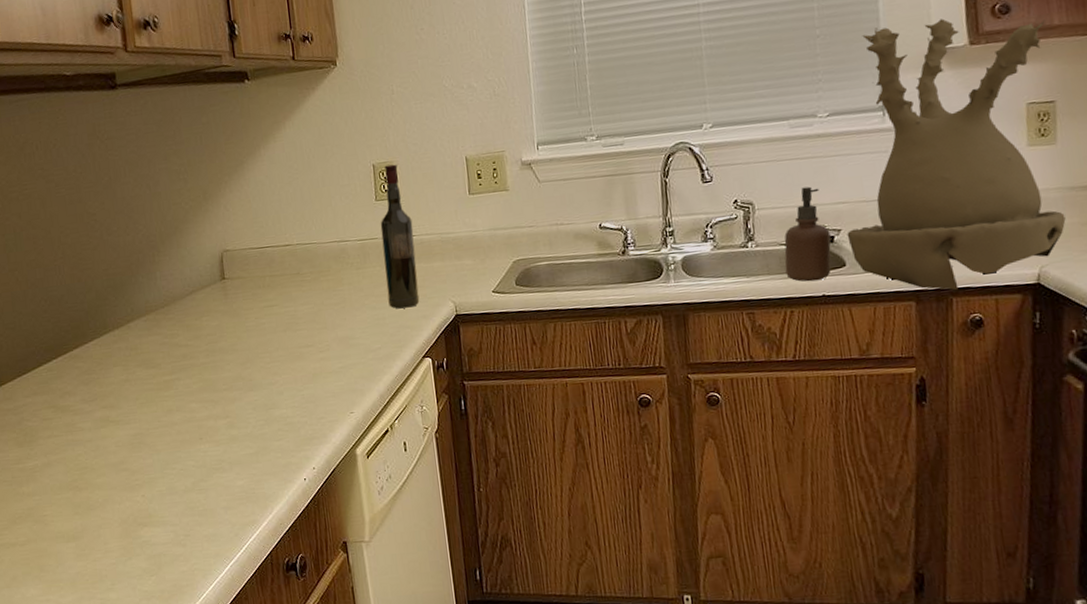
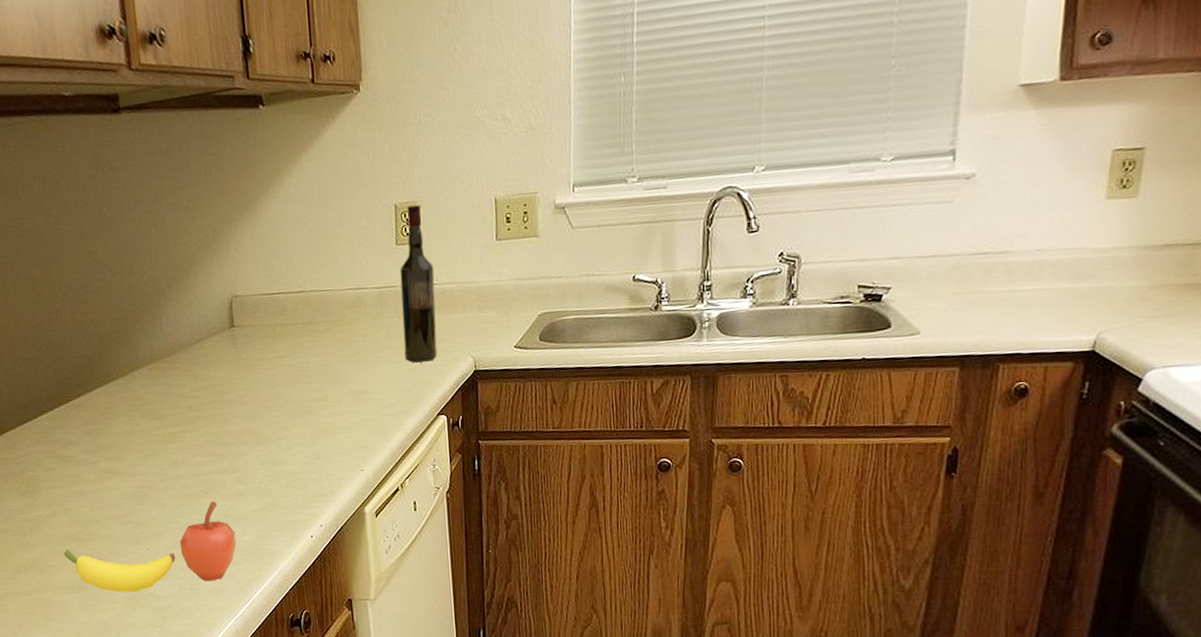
fruit: none [59,446,231,541] -> present [63,501,237,593]
soap dispenser: present [784,186,832,282] -> none [826,239,879,344]
plant: present [847,19,1066,291] -> none [896,49,1148,357]

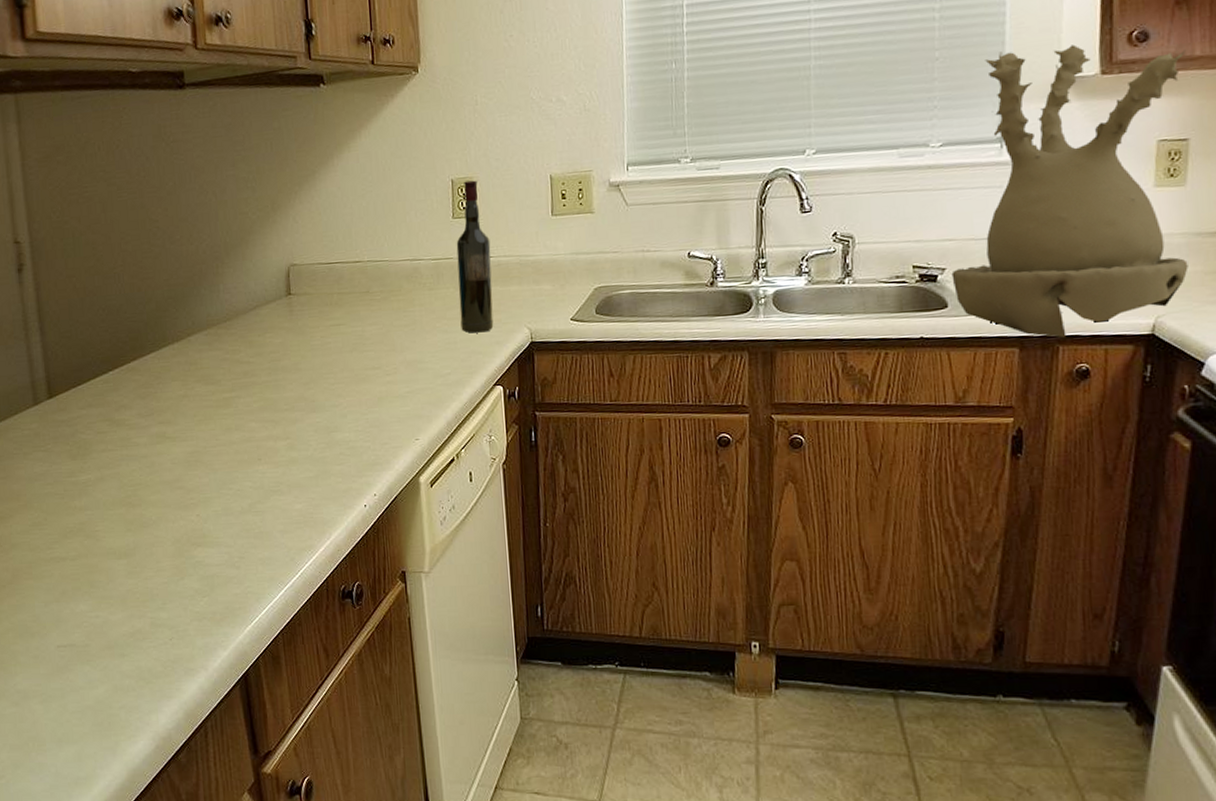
fruit: present [63,501,237,593] -> none [111,467,289,560]
plant: none [896,49,1148,357] -> present [951,44,1188,339]

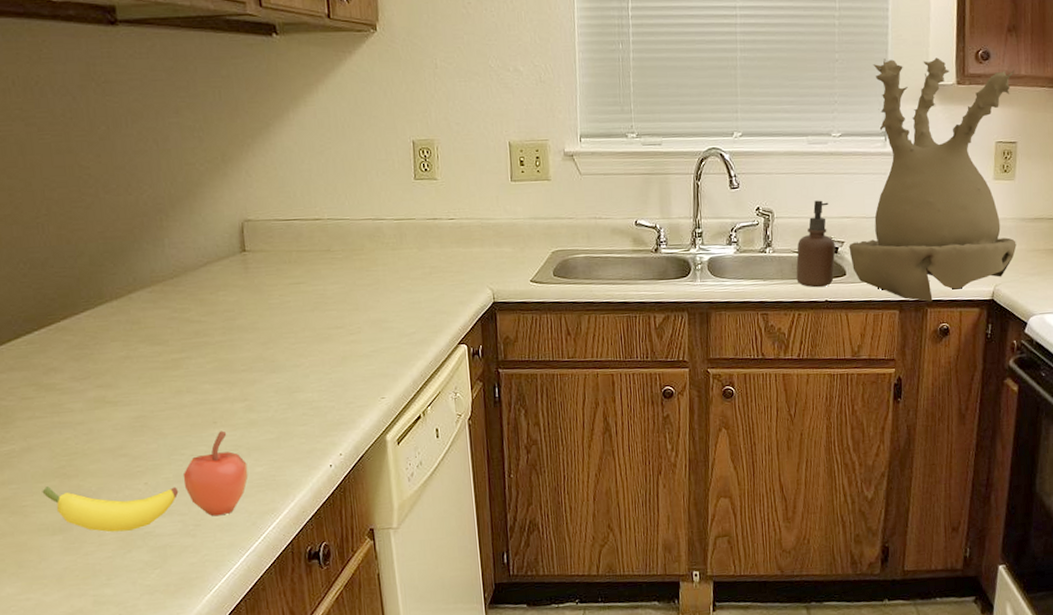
fruit: none [111,467,289,560] -> present [42,430,249,533]
wine bottle: present [456,180,494,333] -> none [418,143,457,293]
soap dispenser: none [882,221,934,323] -> present [796,200,836,288]

